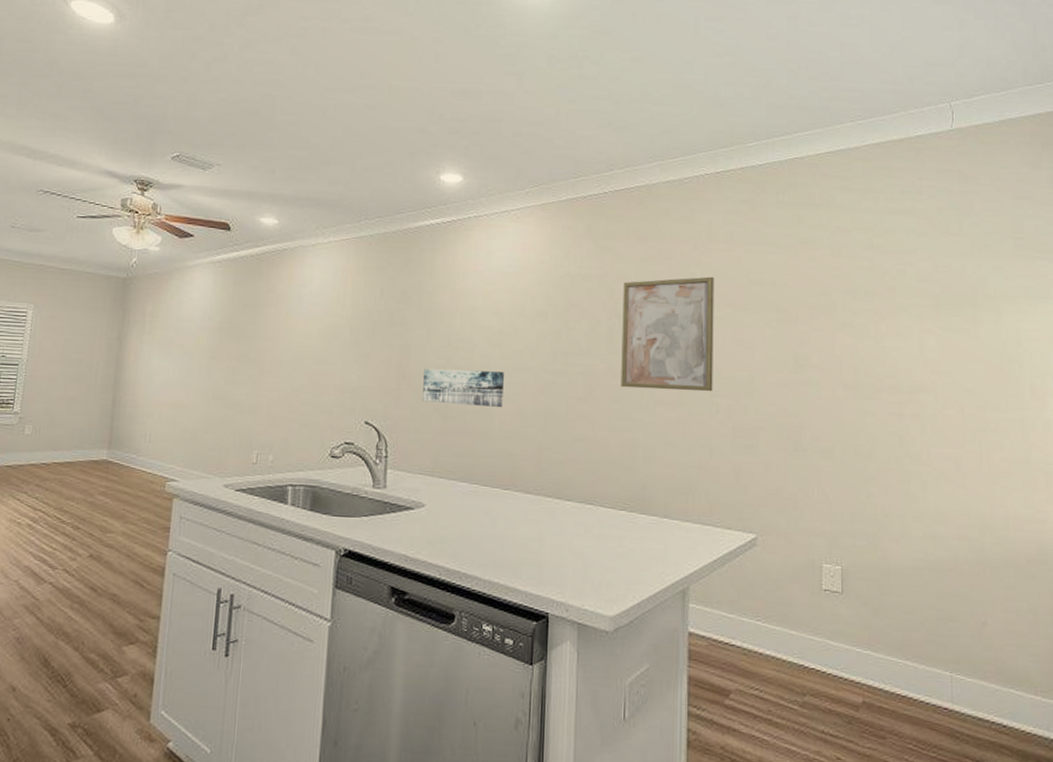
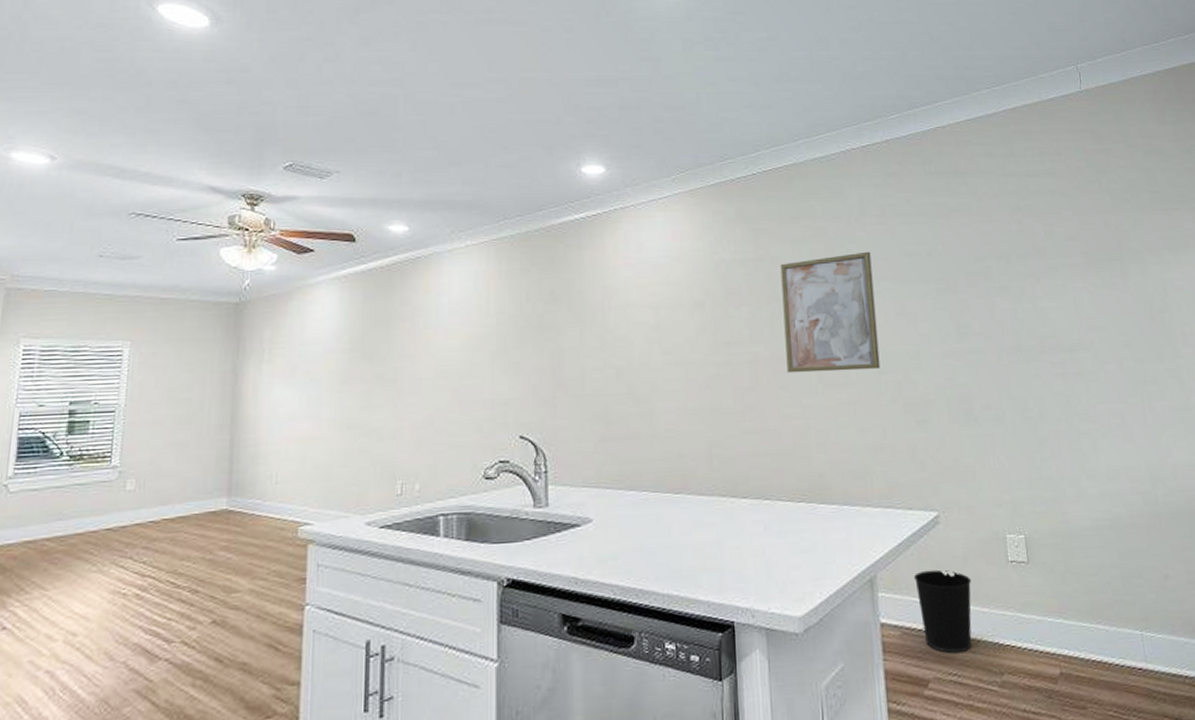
wall art: present [422,368,504,408] -> none [580,369,667,408]
wastebasket: none [726,588,783,670] -> present [914,569,972,654]

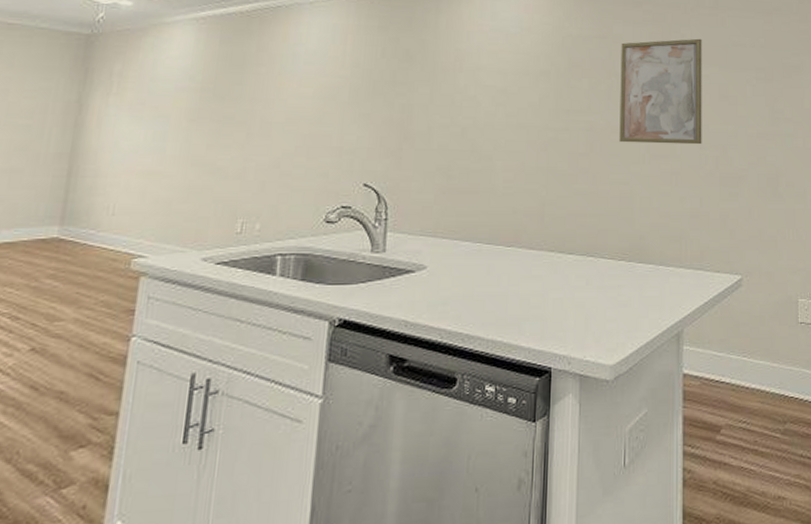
wastebasket: present [914,569,972,654] -> none [716,327,766,403]

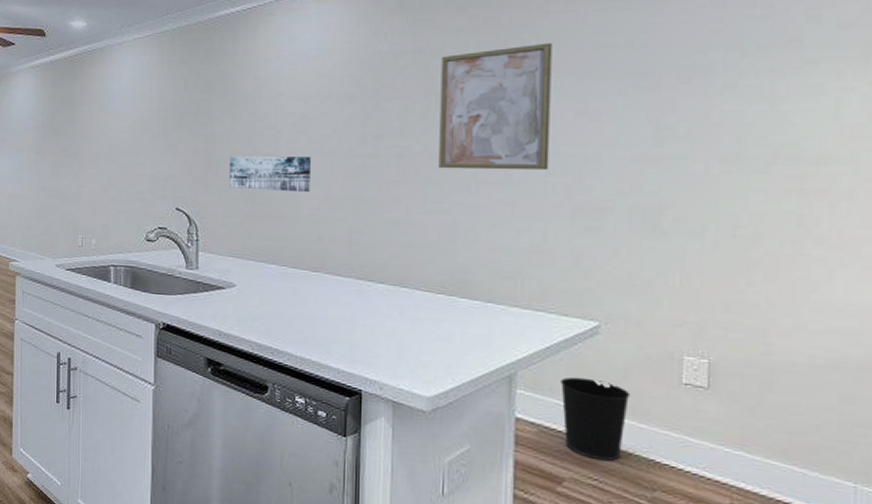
wall art: none [425,128,508,166] -> present [229,156,311,193]
wastebasket: none [716,327,766,403] -> present [561,376,631,461]

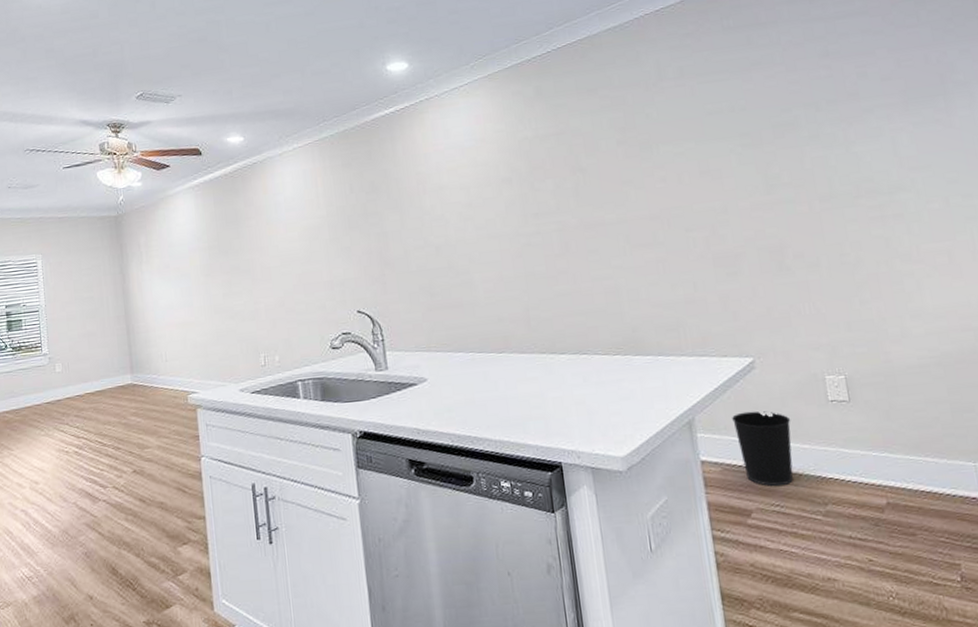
wall art: present [229,156,311,193] -> none [404,243,484,283]
wall art: present [438,42,552,171] -> none [581,114,687,238]

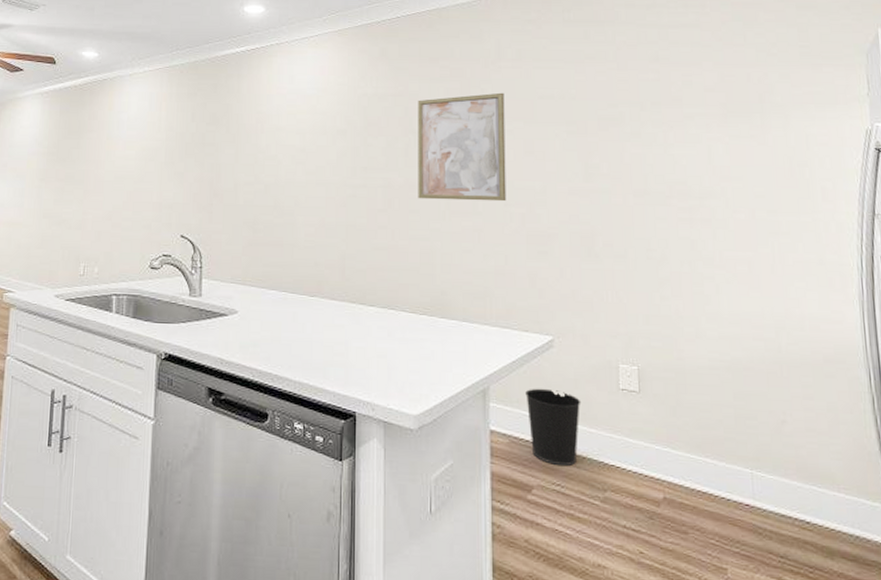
wall art: none [581,114,687,238] -> present [418,92,506,202]

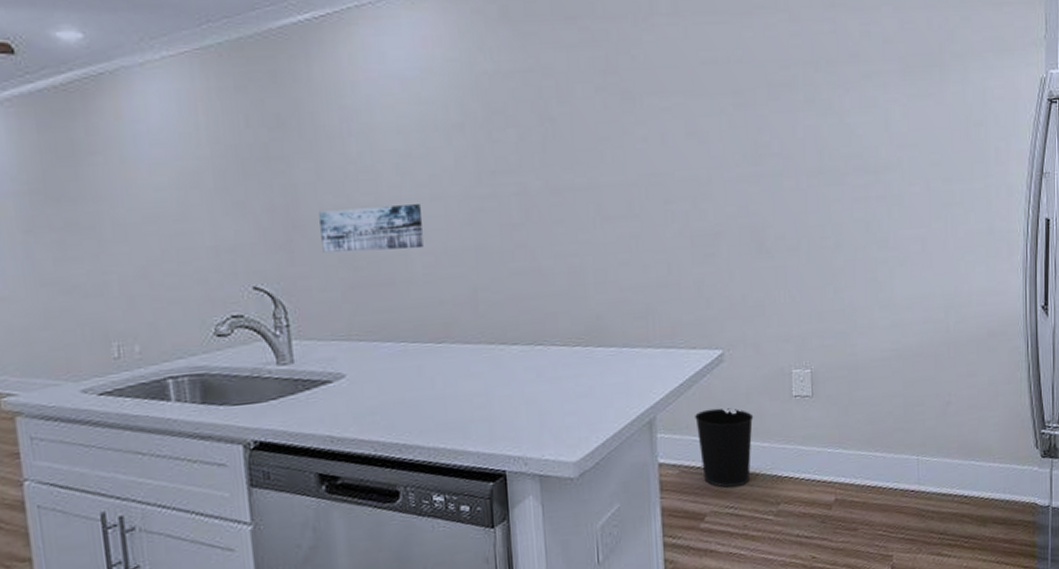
wall art: none [233,185,308,221] -> present [319,204,424,253]
wall art: present [418,92,506,202] -> none [553,59,667,206]

